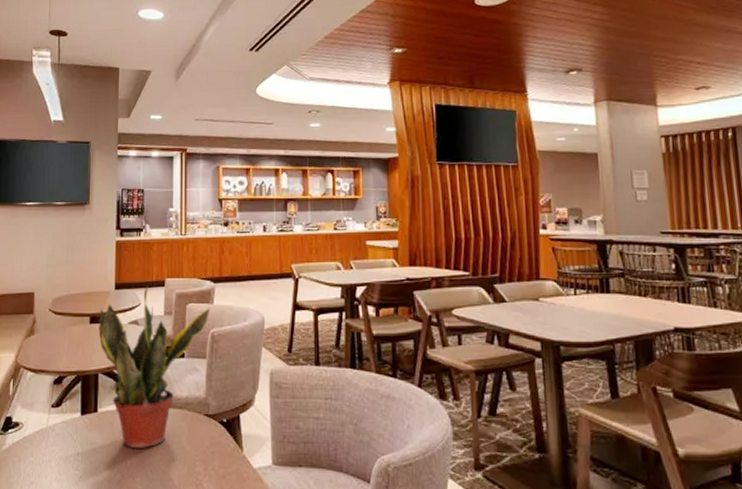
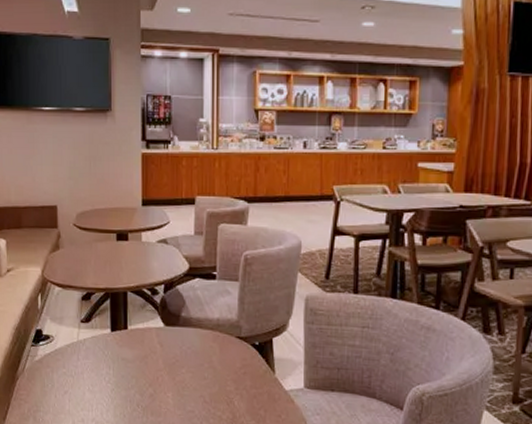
potted plant: present [98,285,211,448] -> none [126,203,244,366]

